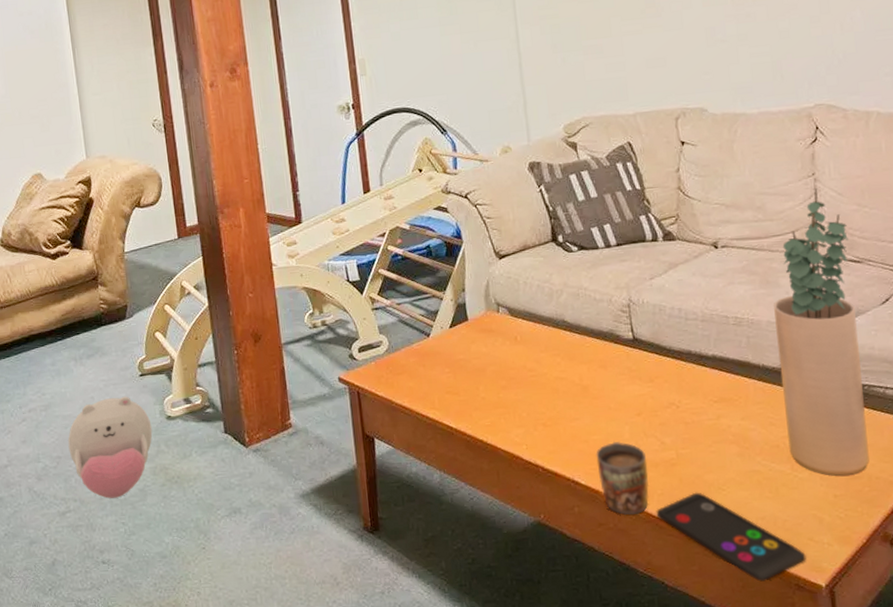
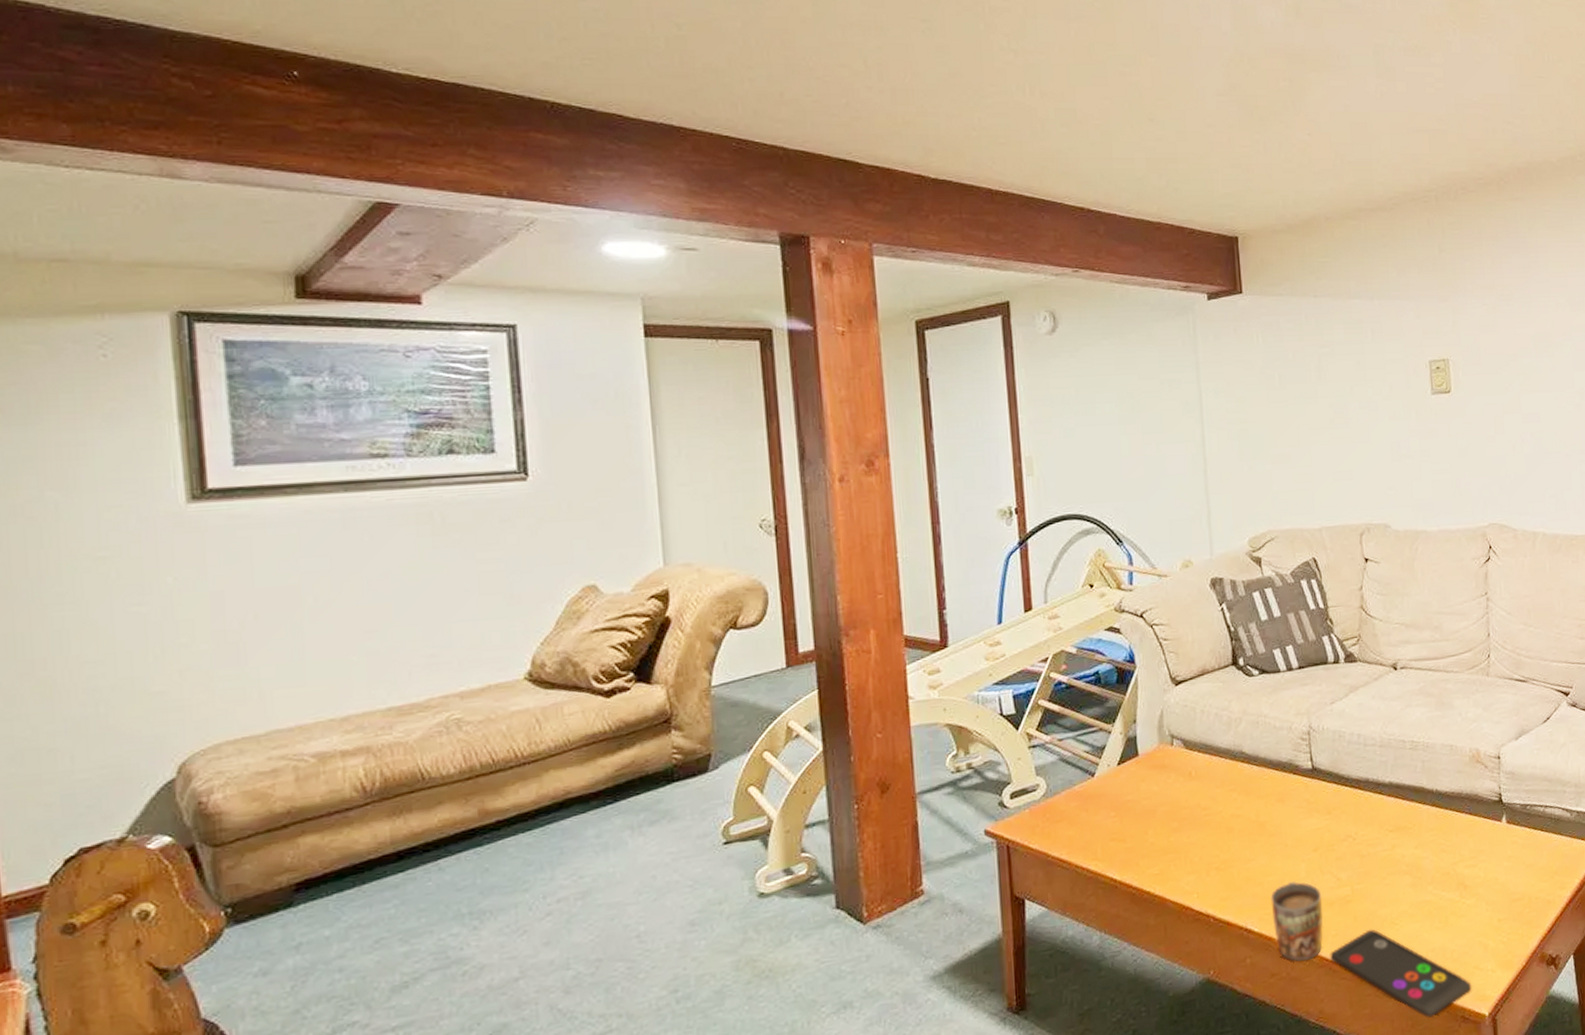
plush toy: present [68,396,153,499] -> none [614,871,738,1008]
vase: present [774,187,870,477] -> none [1447,607,1530,900]

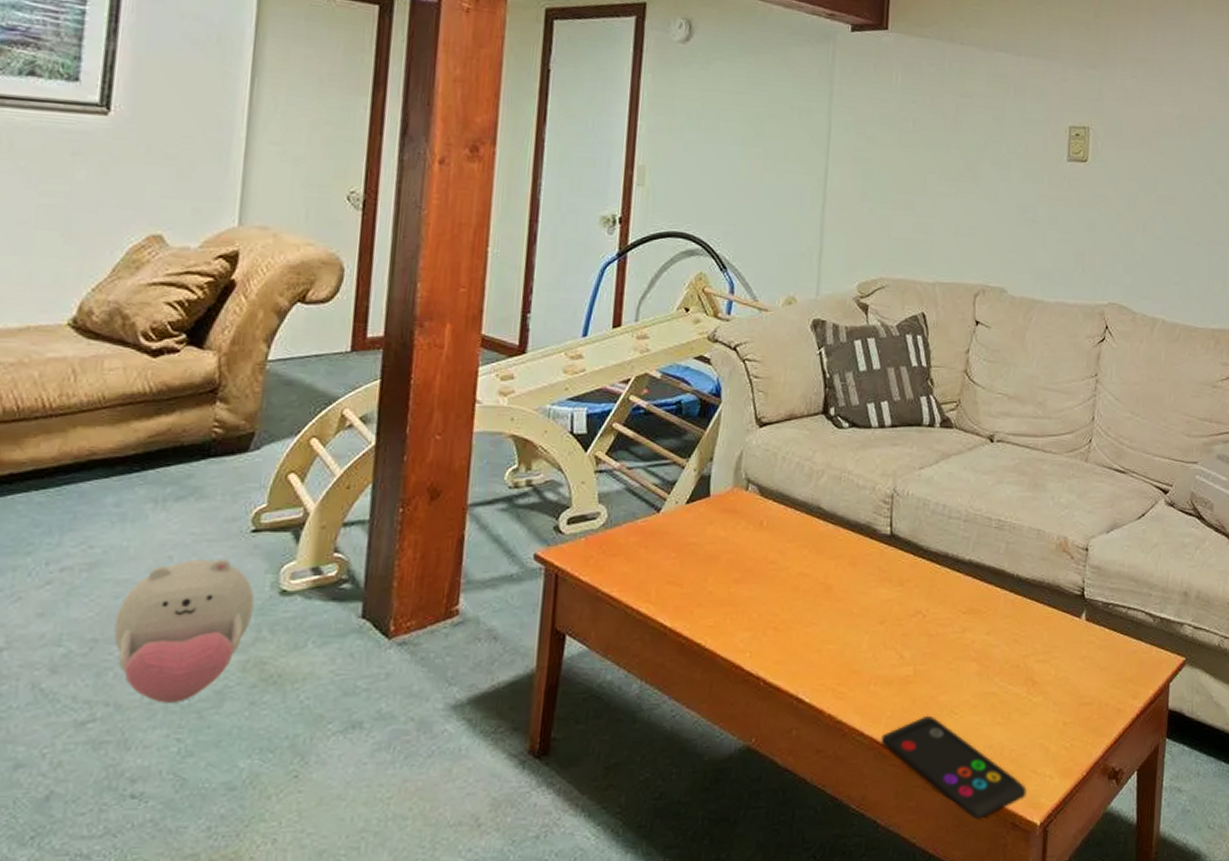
plush toy: none [614,871,738,1008] -> present [113,558,255,703]
mug: present [1270,881,1324,963] -> none [826,652,882,742]

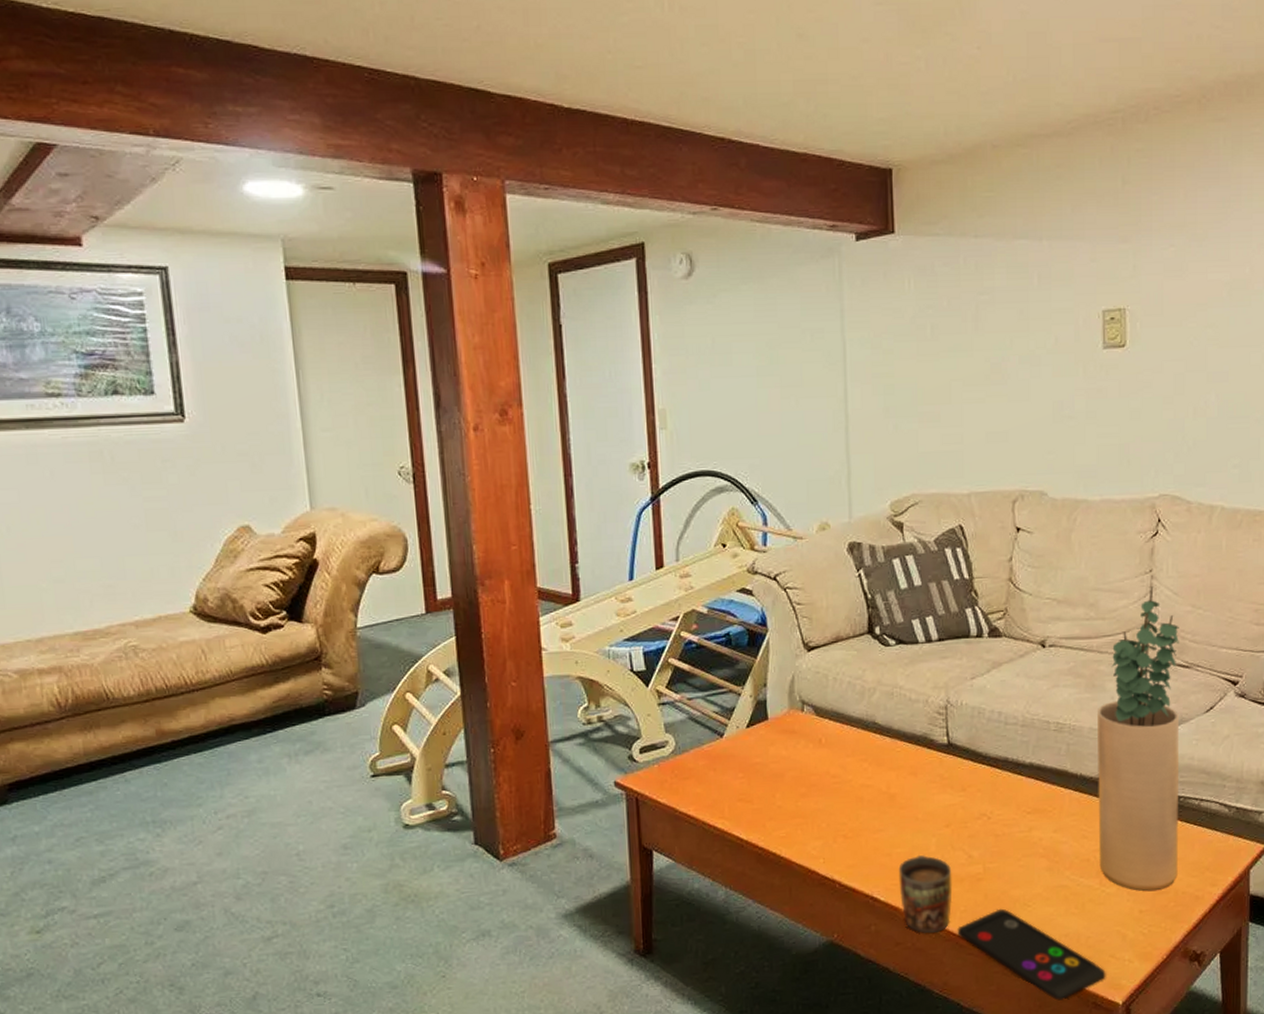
plush toy: present [113,558,255,703] -> none [276,800,385,921]
mug: none [826,652,882,742] -> present [898,854,953,934]
vase: none [1028,389,1119,702] -> present [1098,585,1179,892]

